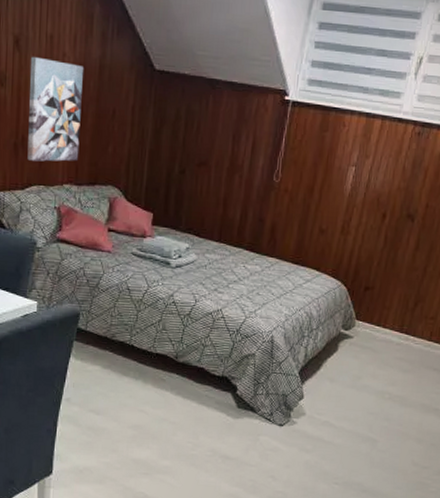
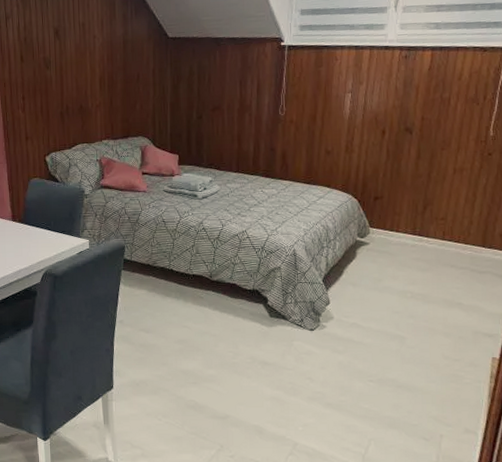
wall art: present [27,56,83,162] -> none [68,41,113,125]

